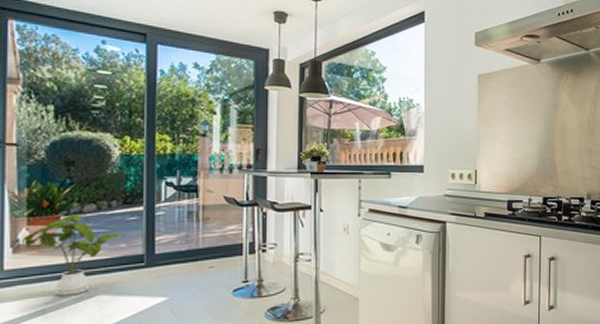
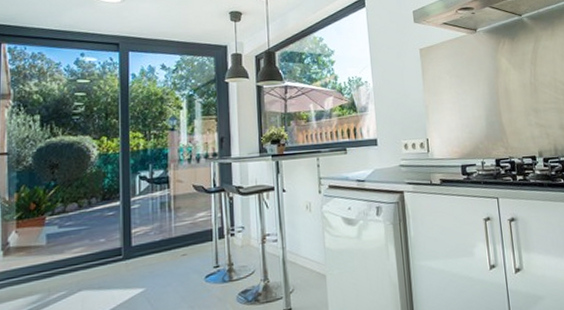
house plant: present [22,214,125,296] -> none [12,214,104,294]

